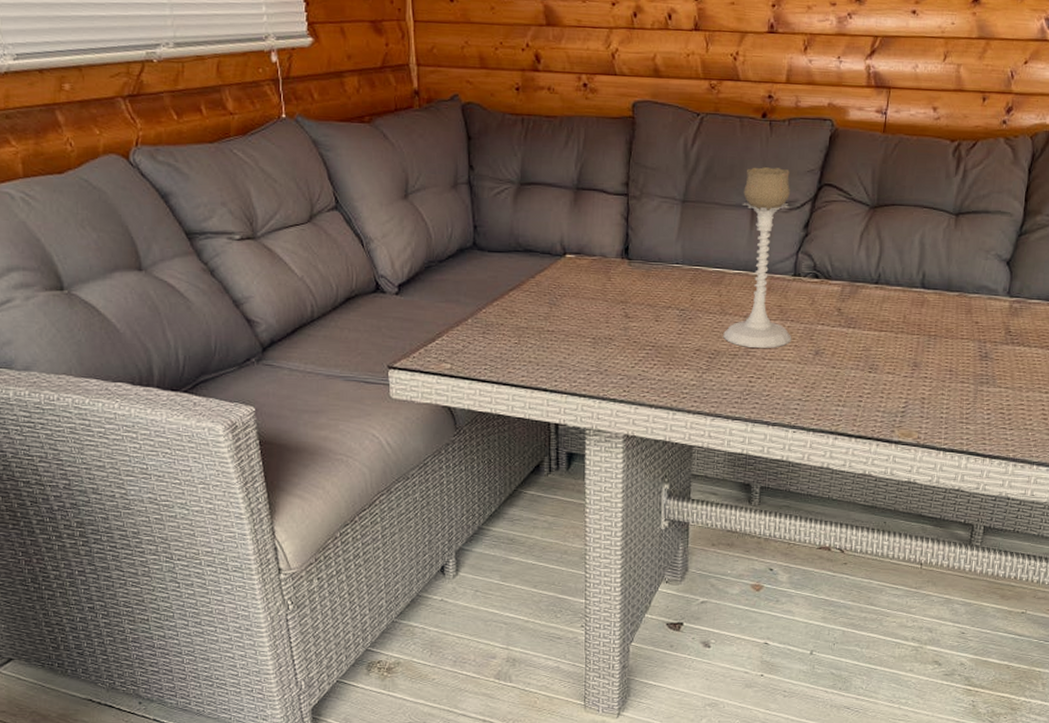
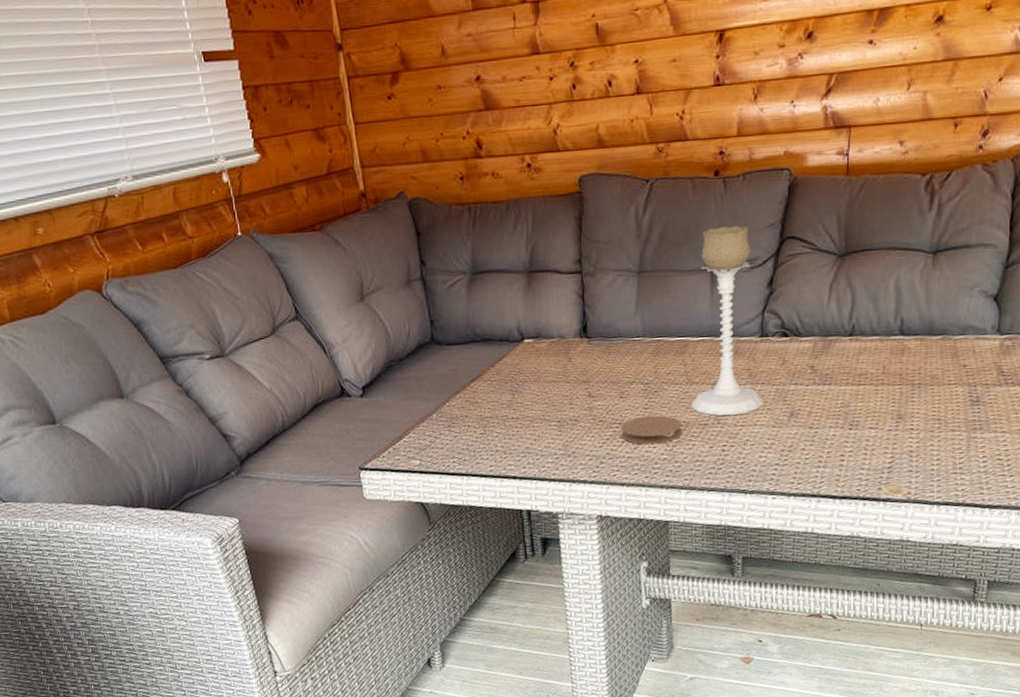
coaster: none [654,341,713,369] -> present [621,415,682,445]

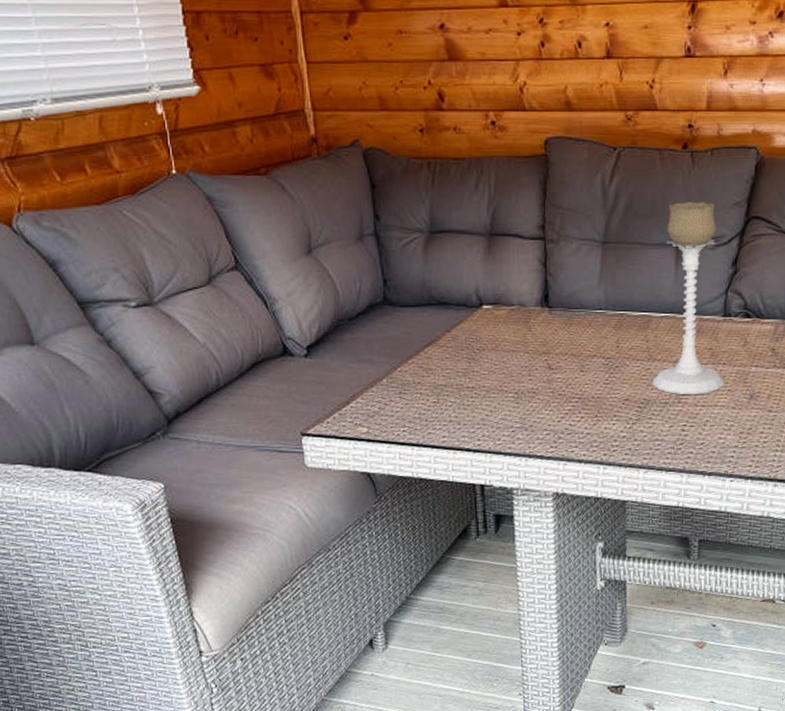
coaster: present [621,415,682,445] -> none [580,391,642,421]

